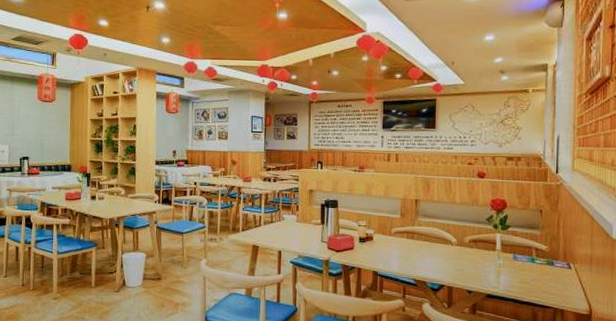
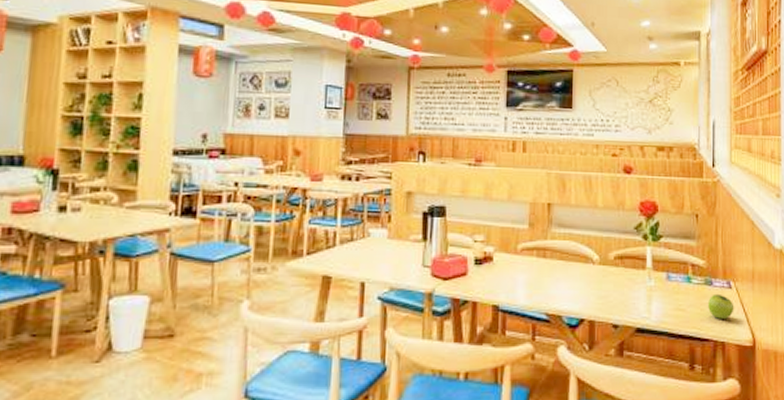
fruit: none [549,272,573,292] -> present [708,293,734,319]

